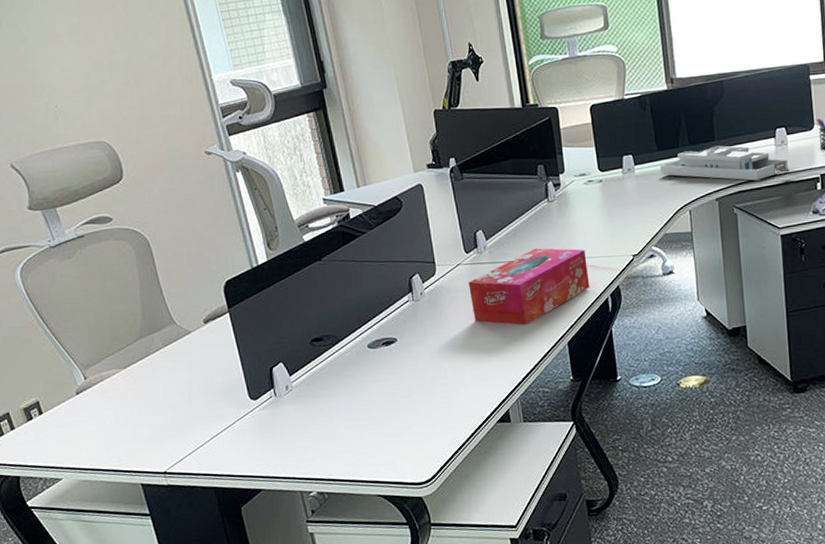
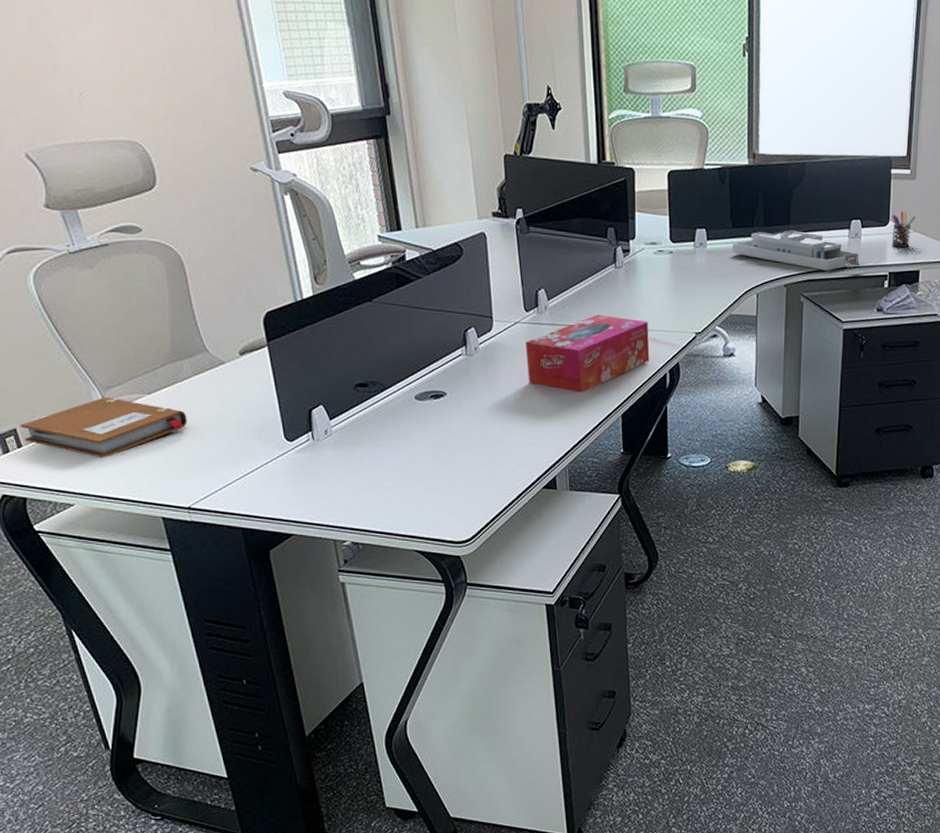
notebook: none [12,375,160,432] -> present [20,397,187,458]

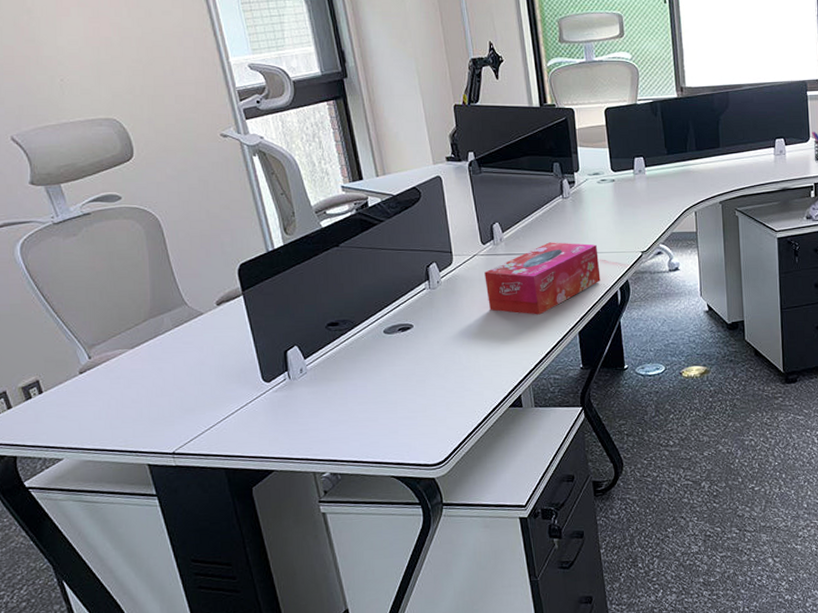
notebook: present [20,397,187,458] -> none [9,354,169,412]
desk organizer: present [732,230,859,271] -> none [668,152,785,186]

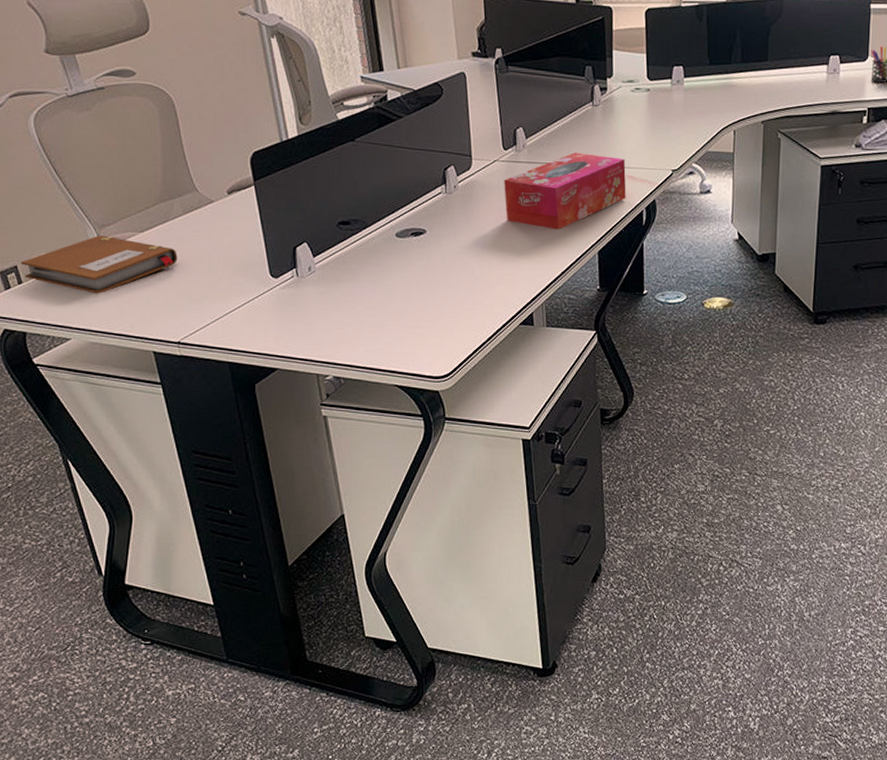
notebook: none [9,354,169,412] -> present [20,235,177,294]

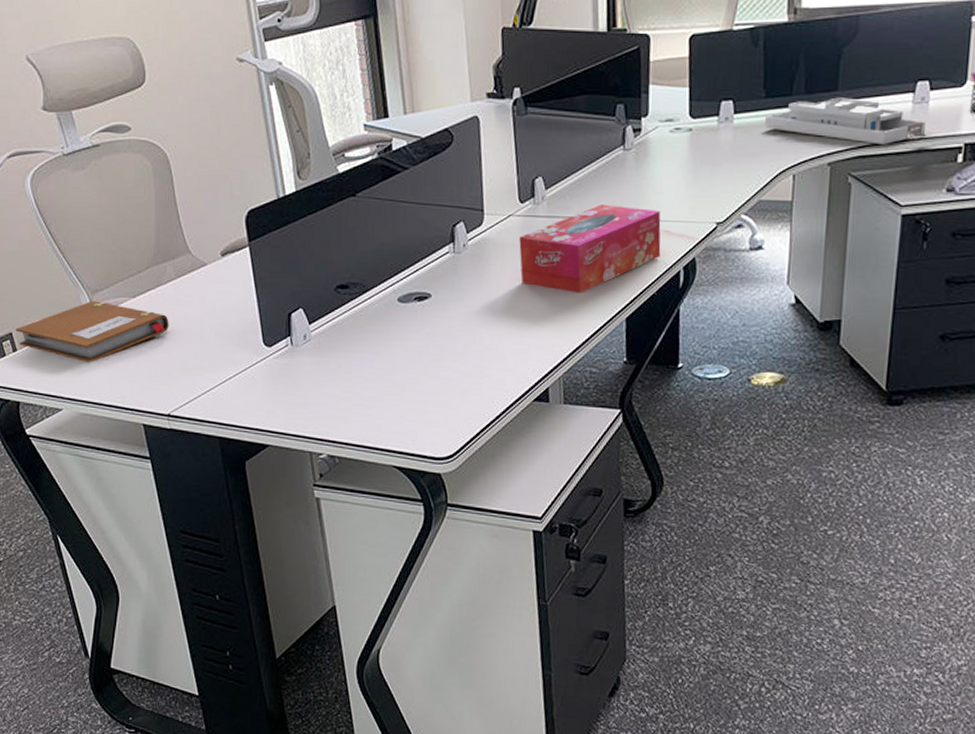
desk organizer: none [709,66,837,107] -> present [764,97,925,144]

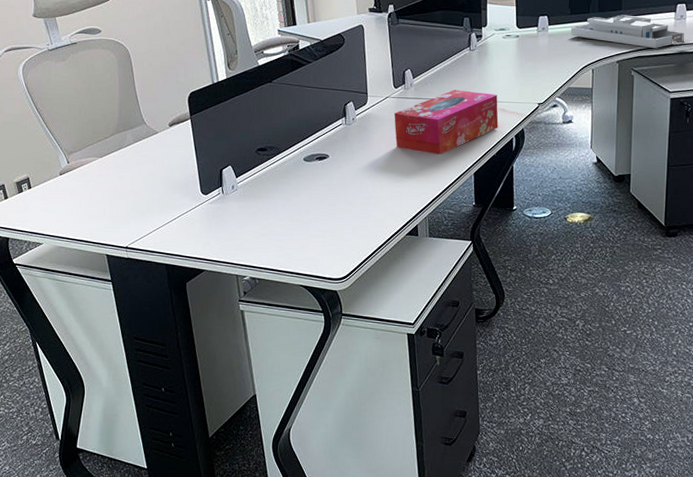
notebook: present [15,301,169,362] -> none [7,160,128,207]

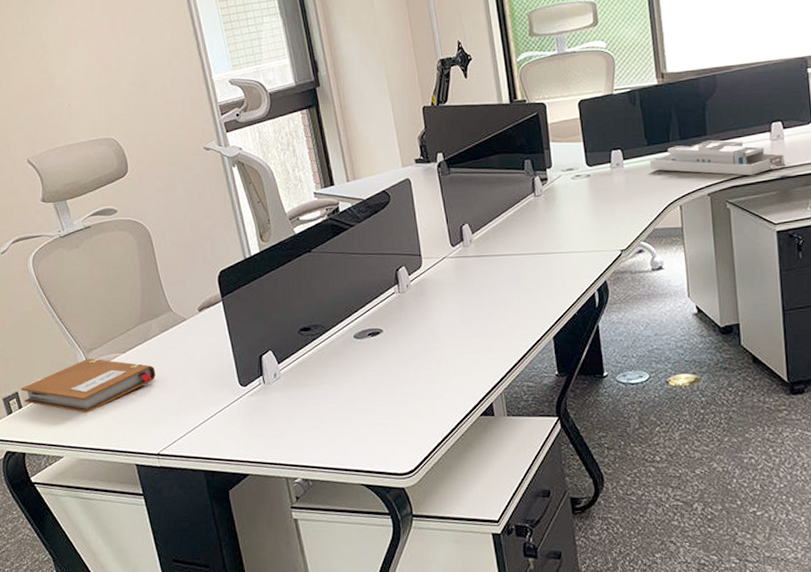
notebook: none [7,160,128,207] -> present [21,358,156,413]
tissue box: present [394,90,499,155] -> none [454,242,577,319]

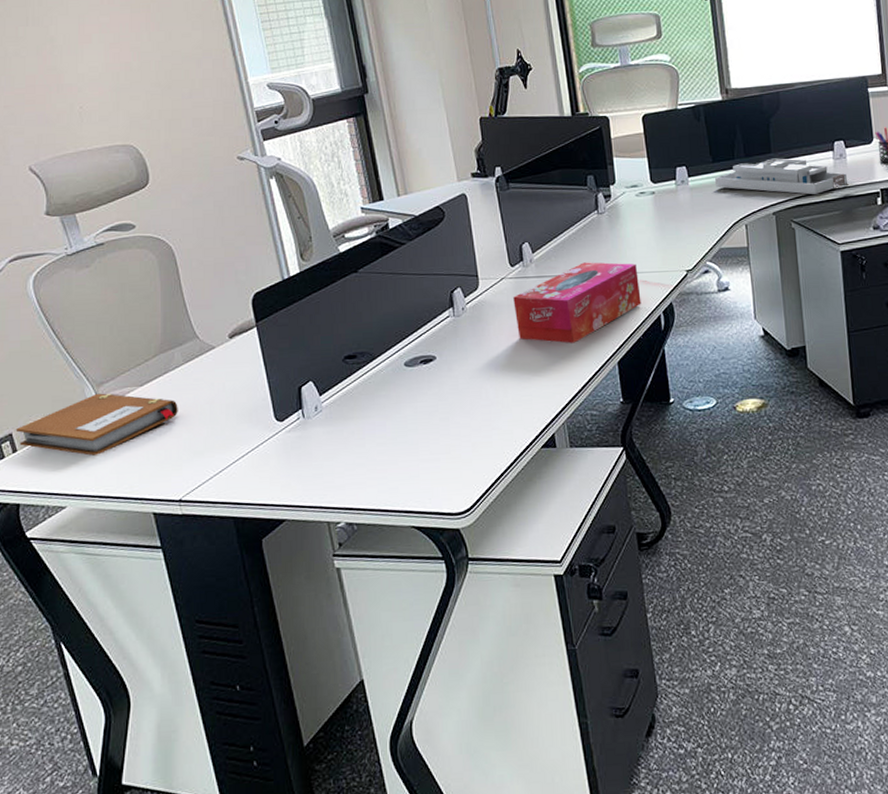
tissue box: none [454,242,577,319] -> present [513,262,642,344]

